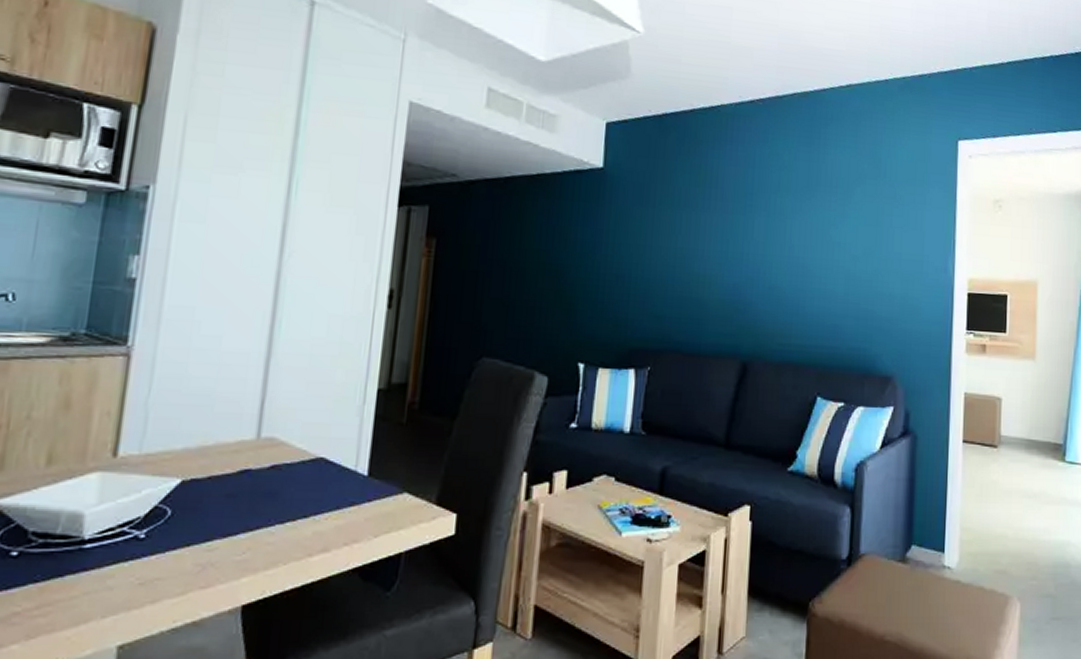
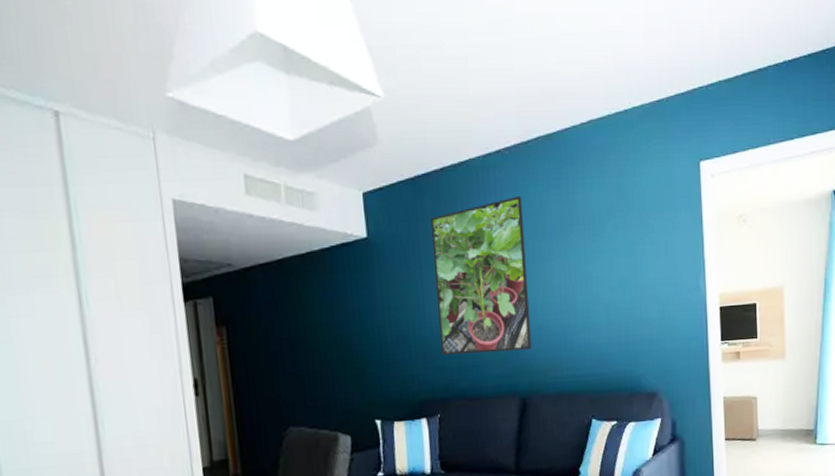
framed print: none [663,147,769,310] -> present [430,195,532,355]

